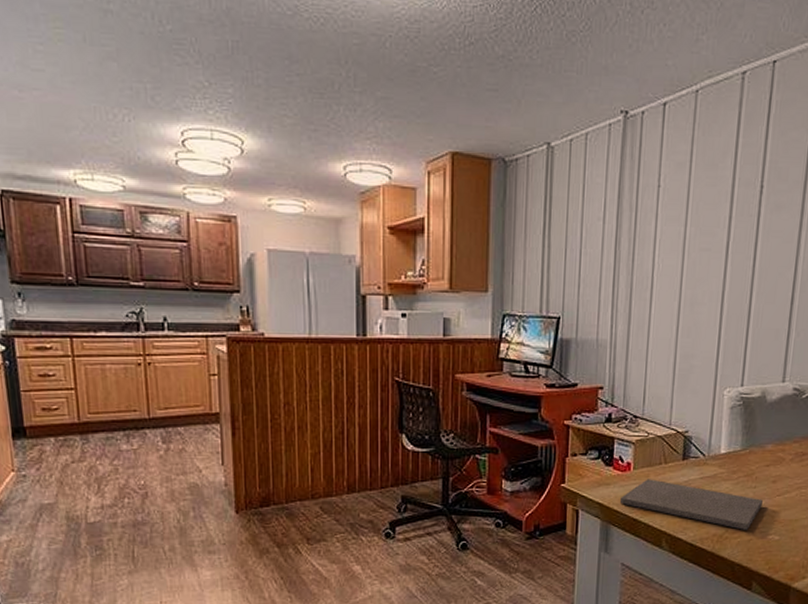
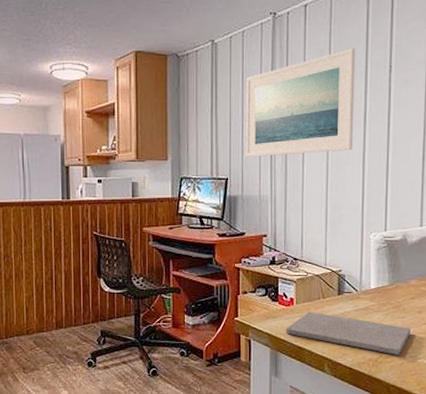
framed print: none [583,160,722,292] -> present [246,47,356,157]

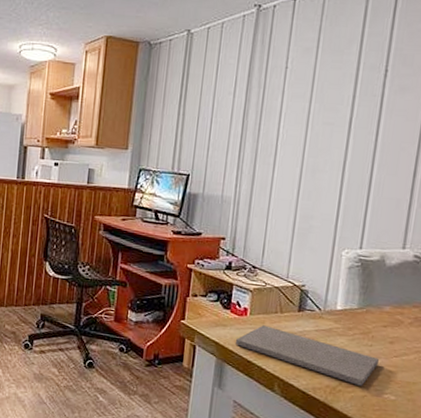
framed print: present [246,47,356,157] -> none [211,47,348,158]

